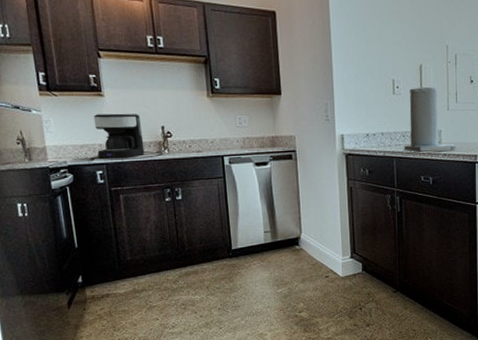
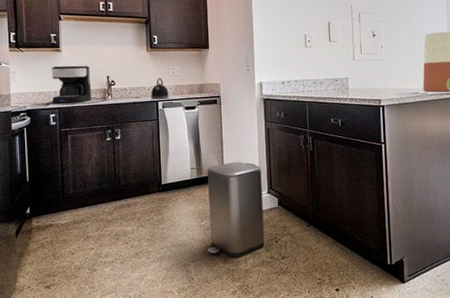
kettle: none [214,129,237,154] -> present [150,78,170,100]
pedal bin: none [283,224,348,326] -> present [207,162,265,257]
paper towel: present [404,87,456,152] -> none [315,41,362,97]

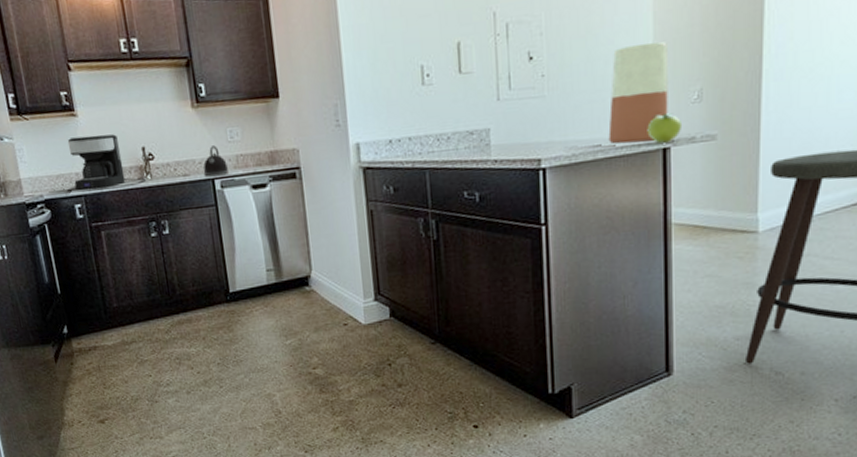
pedal bin: present [207,162,265,257] -> none [289,258,374,385]

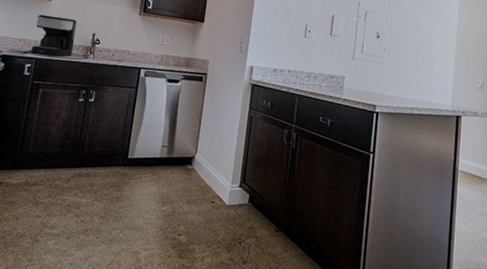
kettle: present [203,145,230,177] -> none [134,44,154,68]
vase: present [608,42,668,145] -> none [422,43,465,110]
fruit: present [647,113,681,144] -> none [447,92,470,113]

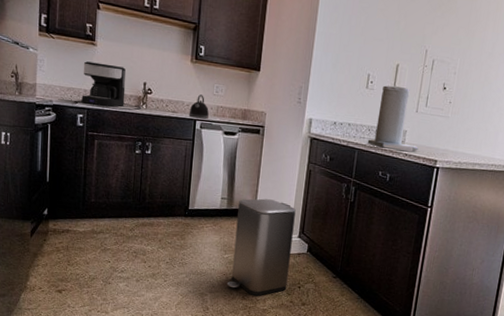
kettle: none [134,44,154,68] -> present [188,94,210,119]
pedal bin: none [163,146,237,253] -> present [226,198,296,296]
paper towel: none [307,34,357,98] -> present [367,85,419,153]

